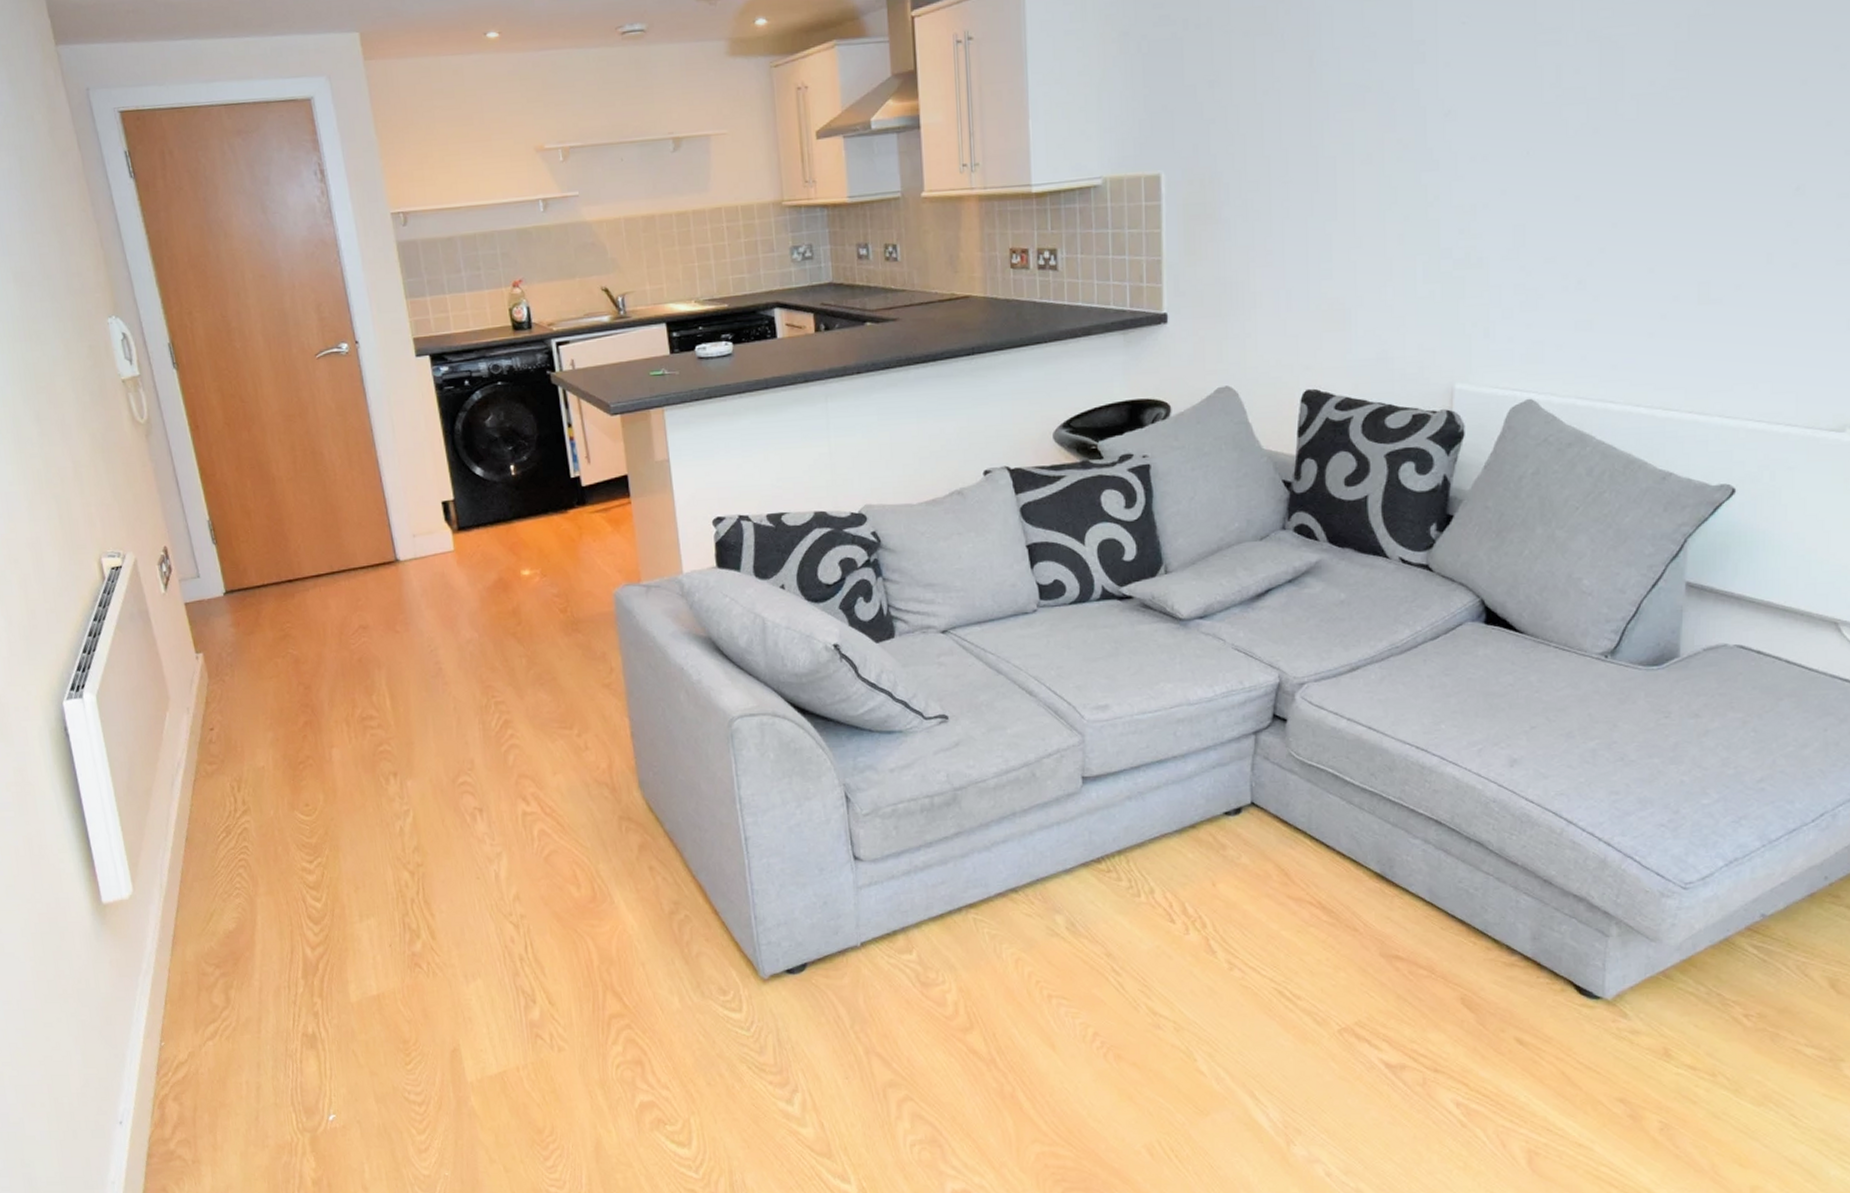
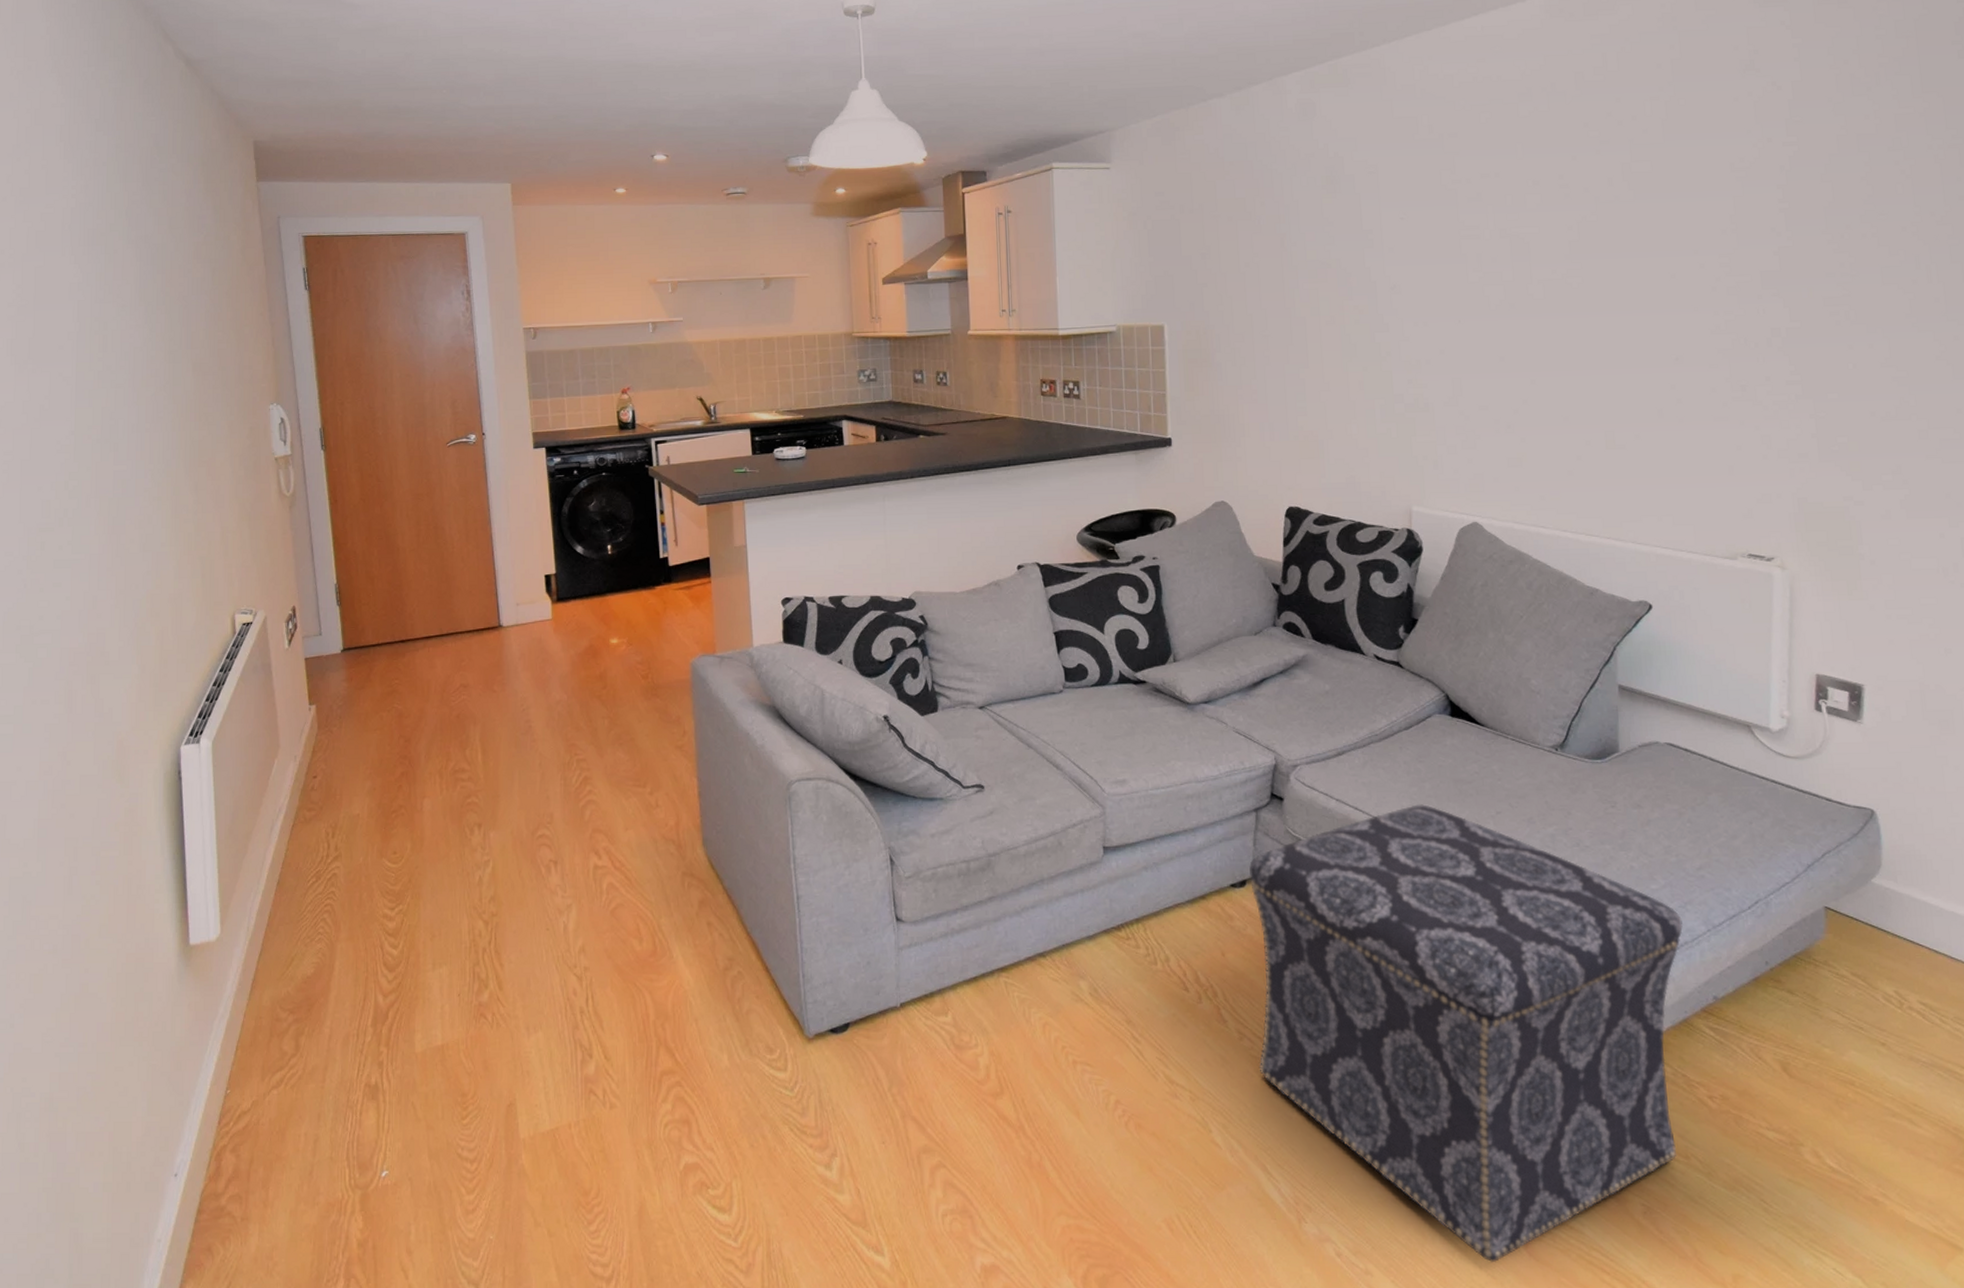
ottoman: none [1246,721,1734,1180] -> present [1249,804,1683,1263]

